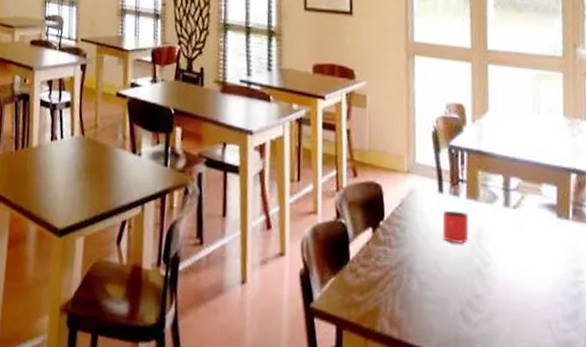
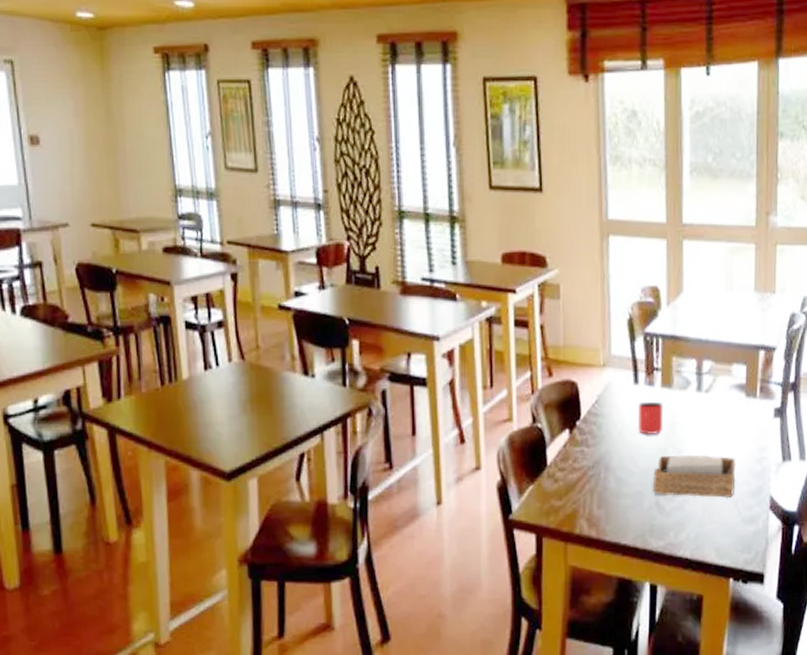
napkin holder: none [458,265,548,319] -> present [653,454,736,499]

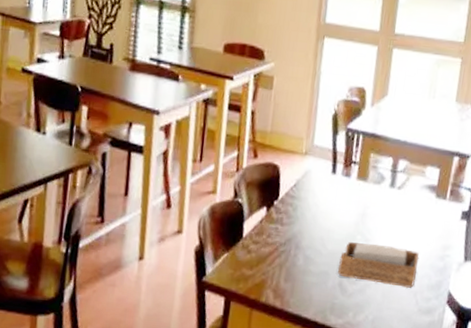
cup: present [638,401,664,434] -> none [331,191,357,222]

